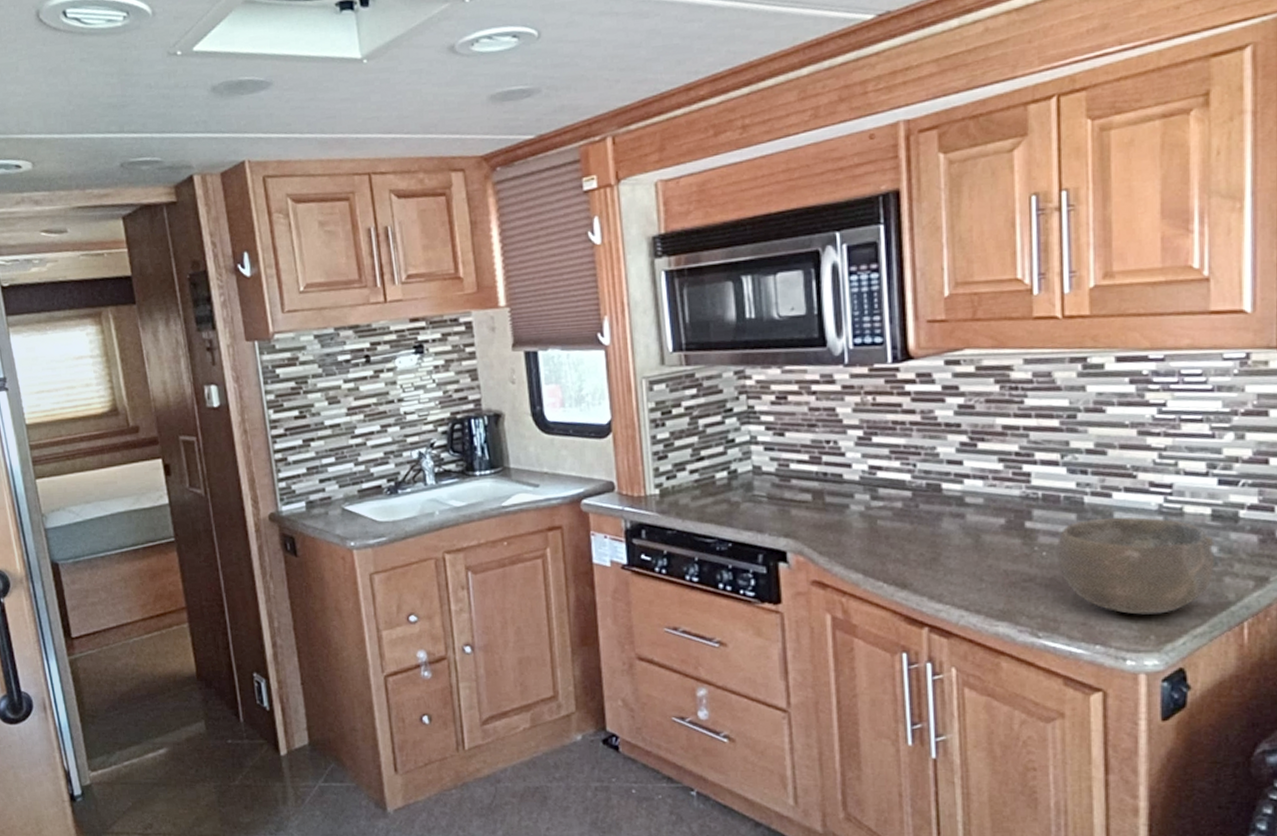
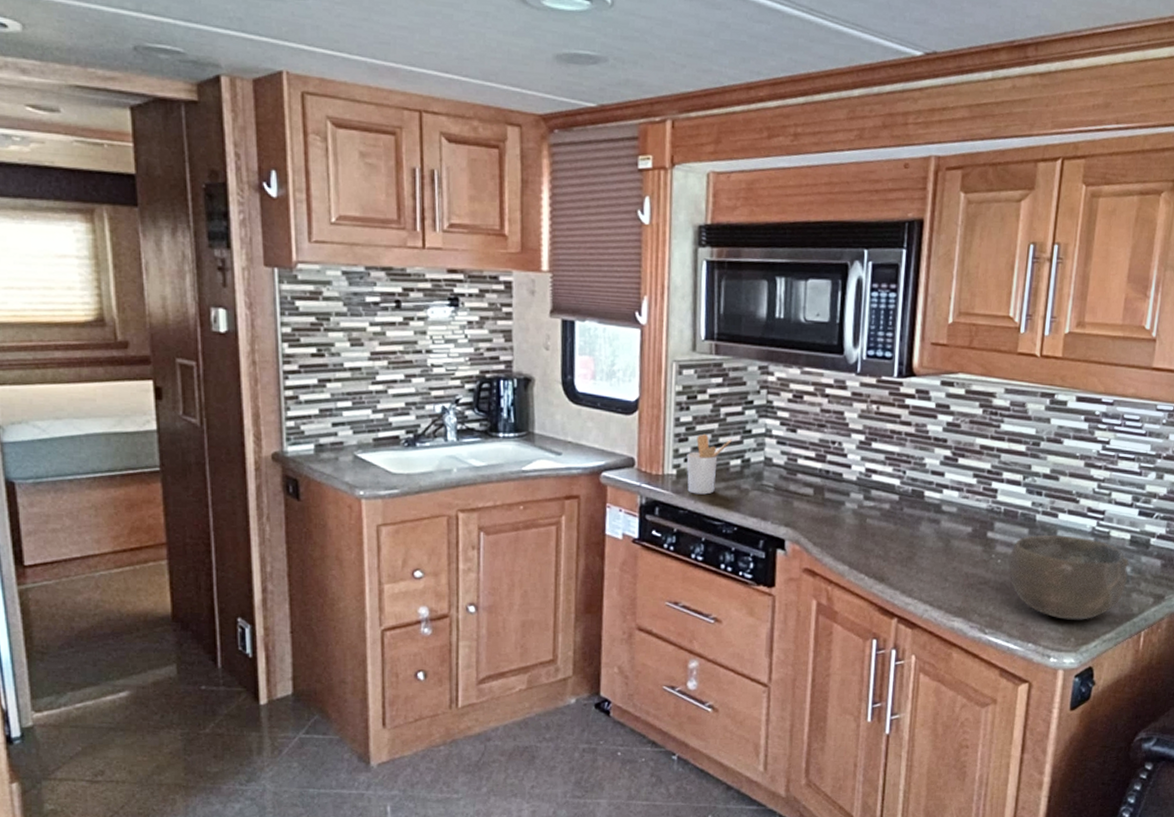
utensil holder: none [668,448,715,513] -> present [686,433,732,495]

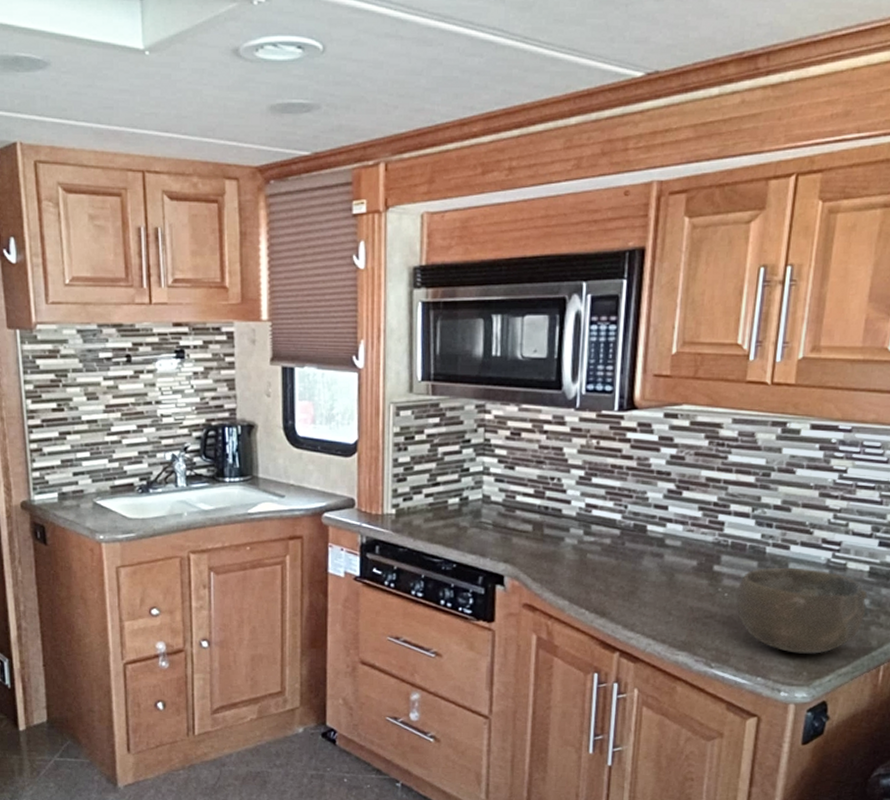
utensil holder: present [686,433,732,495] -> none [405,473,450,533]

